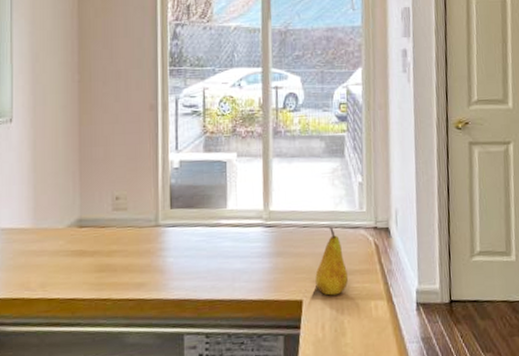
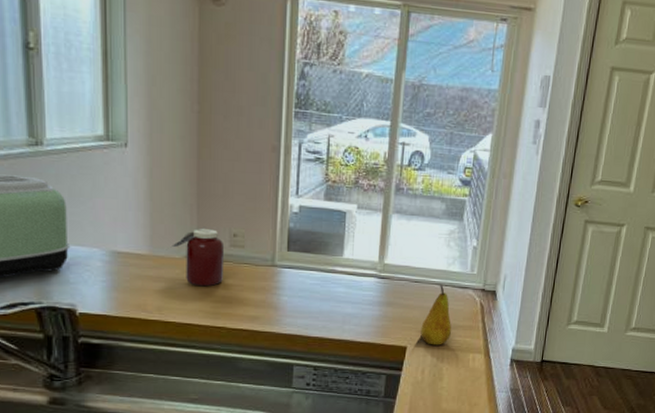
jar: none [53,192,108,257] -> present [170,226,225,287]

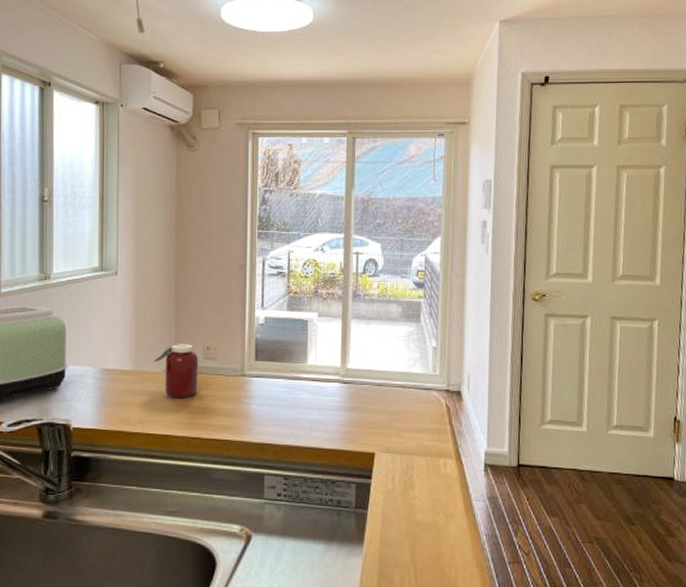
fruit: present [420,285,452,346] -> none [387,387,420,451]

